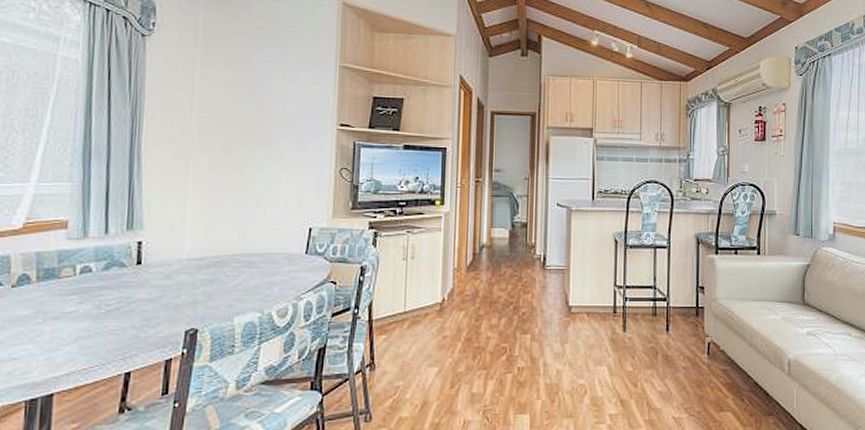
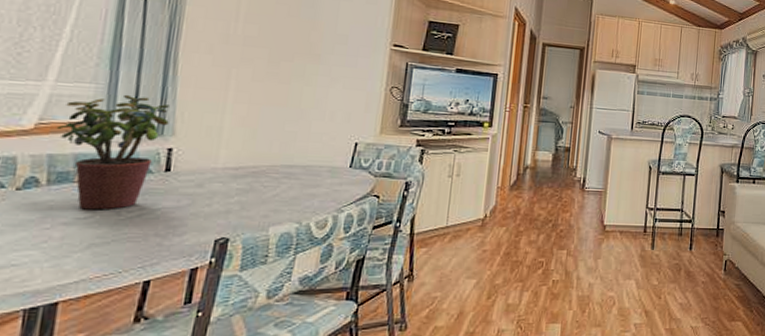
potted plant: none [41,191,137,304] -> present [56,94,169,210]

